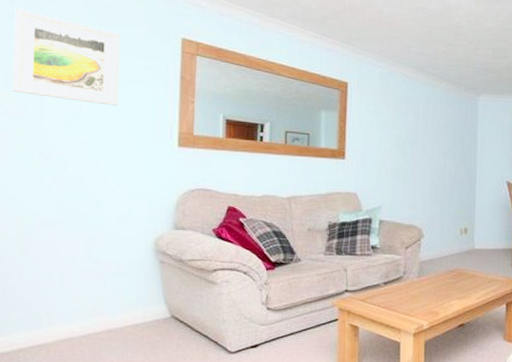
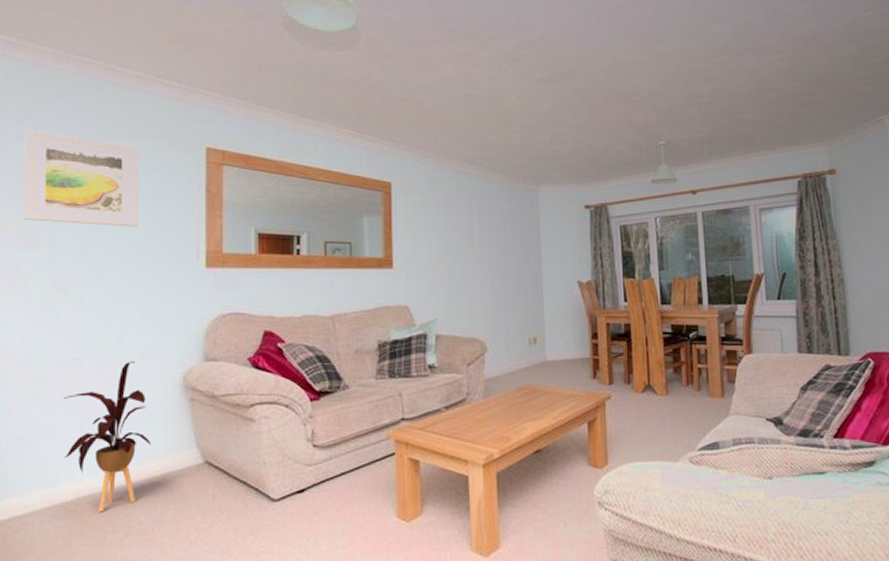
house plant: none [46,225,124,354] -> present [64,361,151,513]

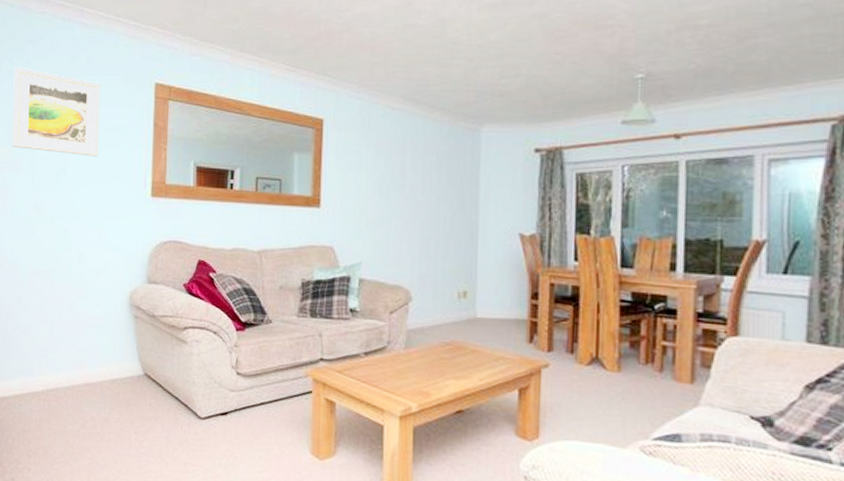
house plant: present [64,361,151,513] -> none [37,277,103,405]

